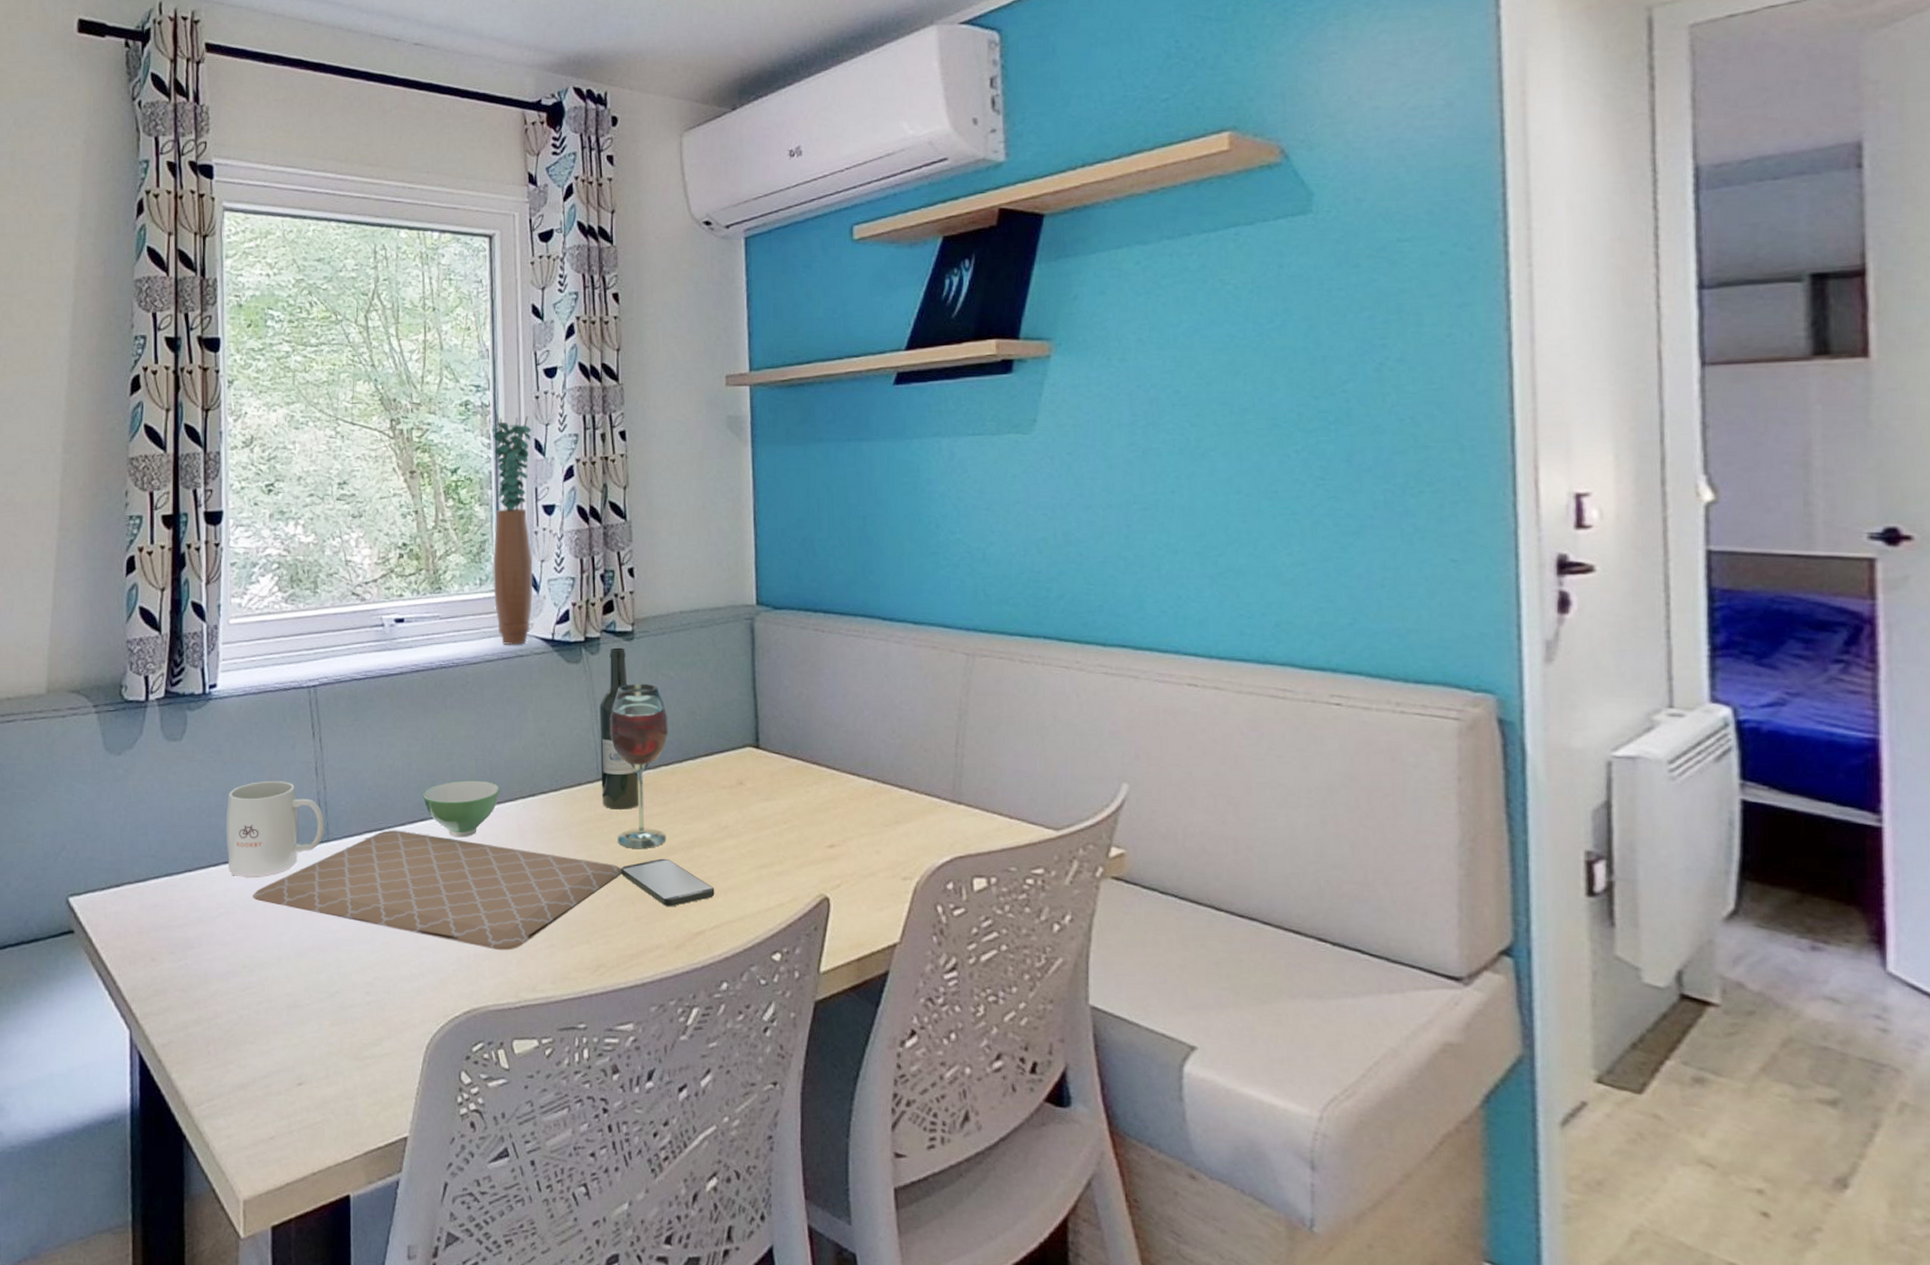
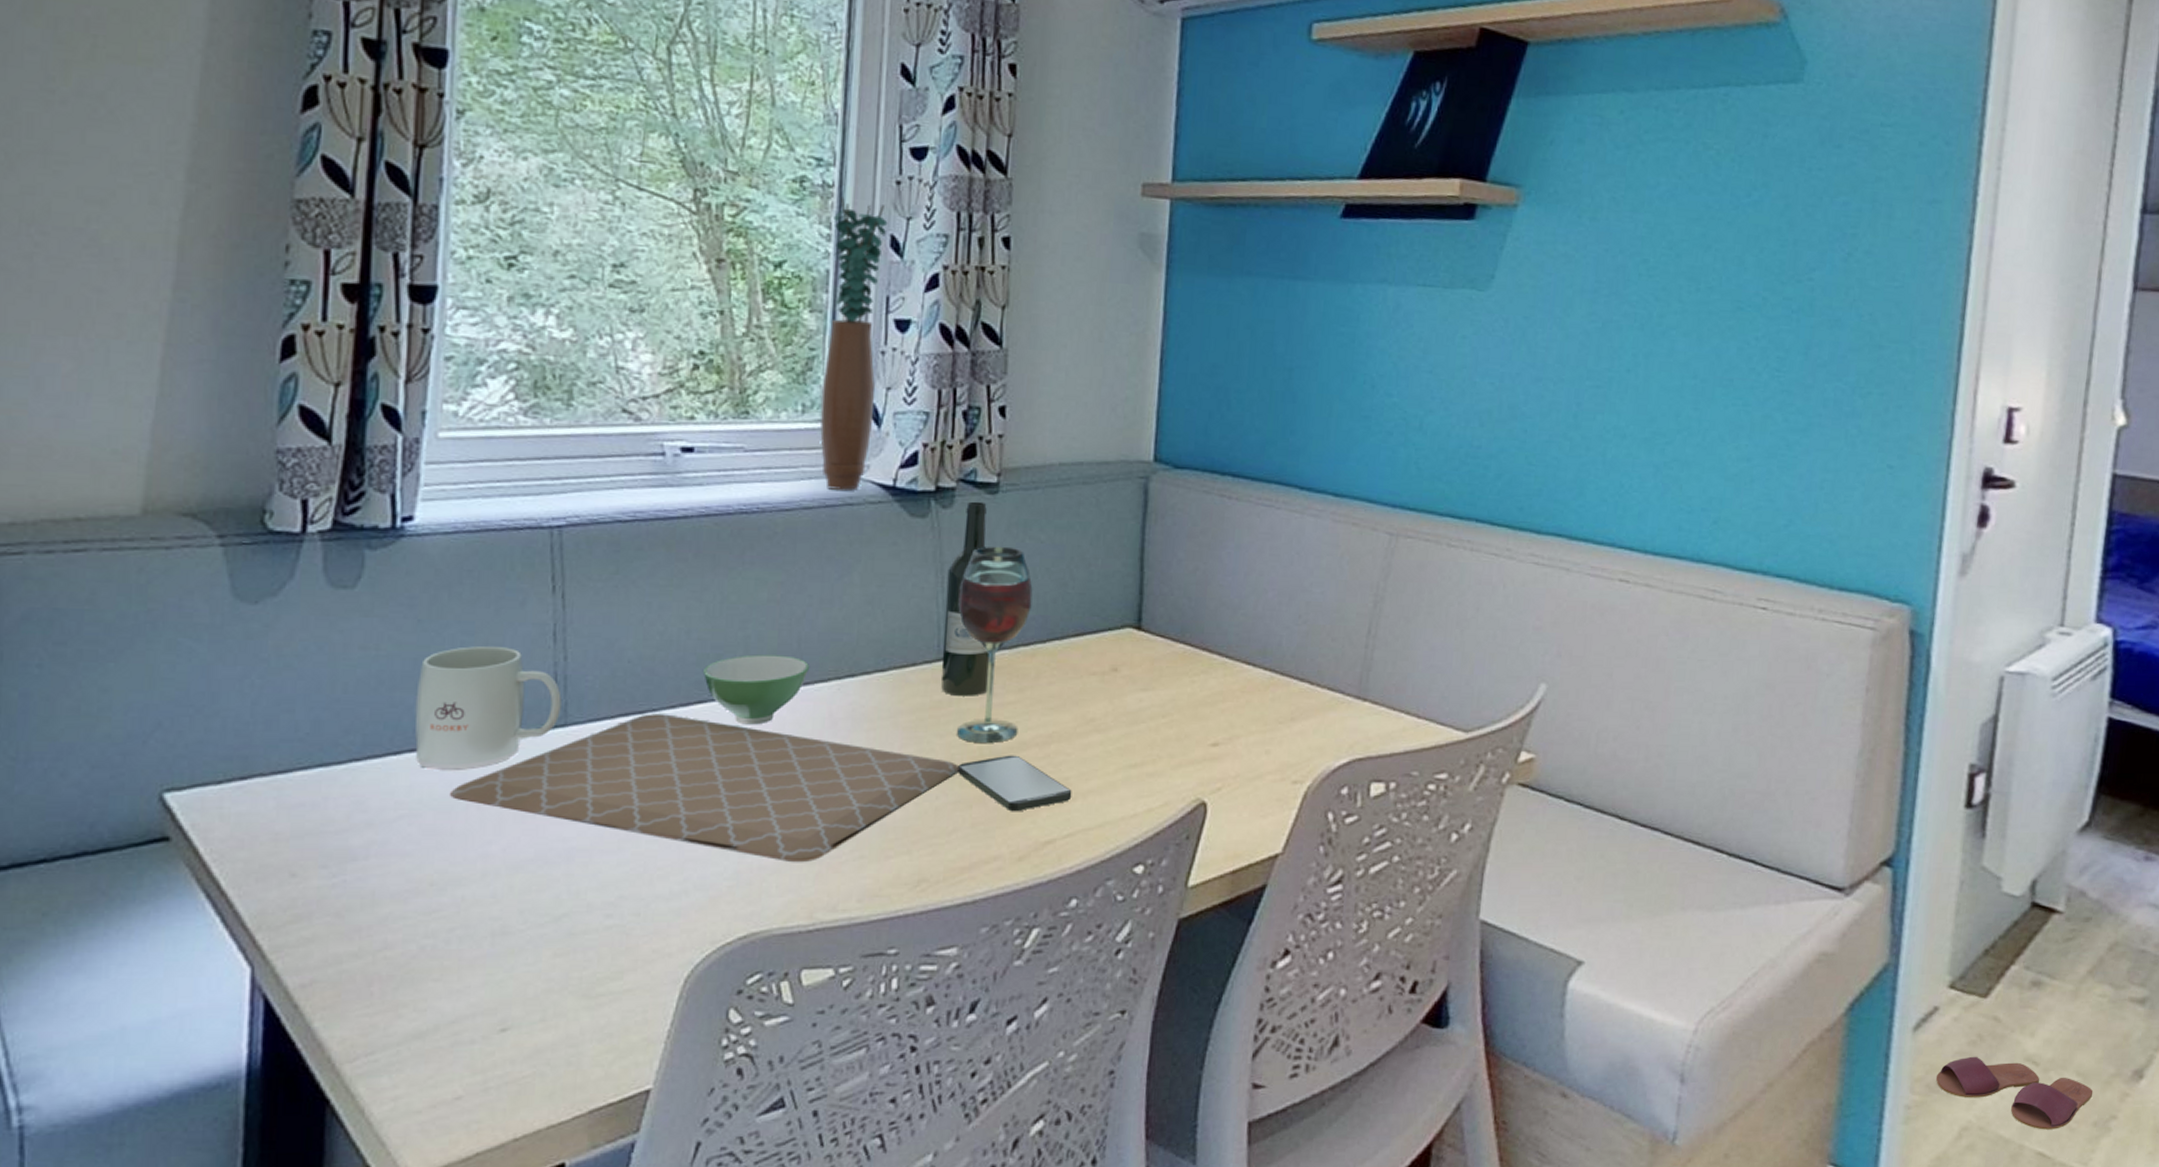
slippers: none [1595,1155,1788,1239] -> present [1936,1056,2093,1130]

